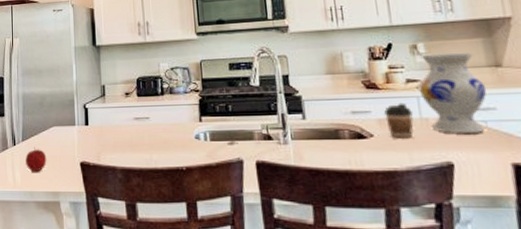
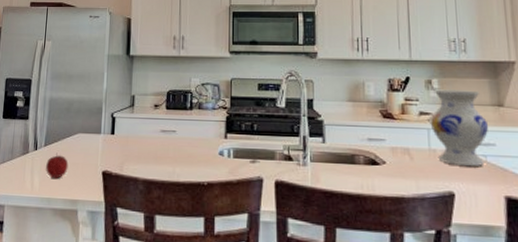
coffee cup: present [384,102,414,139] -> none [397,133,423,168]

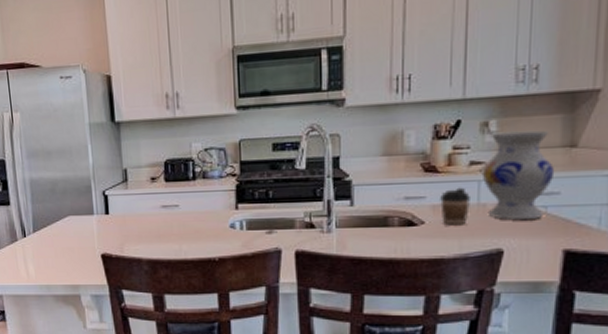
apple: present [46,152,69,179] -> none [38,238,64,265]
coffee cup: none [397,133,423,168] -> present [440,187,470,226]

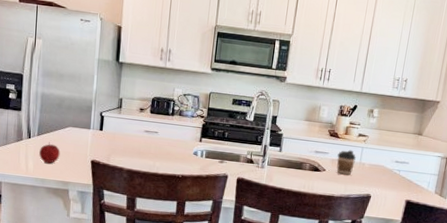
apple: none [38,238,64,265] -> present [39,142,60,164]
vase: present [481,130,554,219] -> none [365,117,407,178]

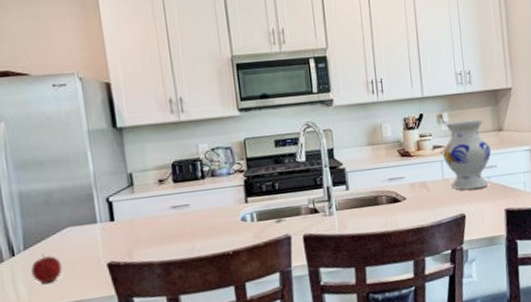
coffee cup: present [337,150,356,176] -> none [415,167,438,199]
vase: none [365,117,407,178] -> present [442,119,491,190]

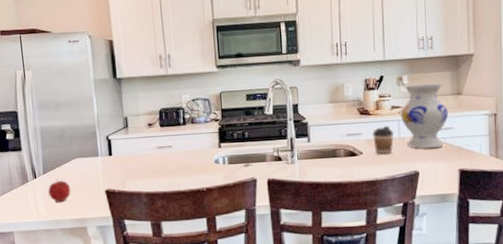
coffee cup: none [415,167,438,199] -> present [373,125,394,155]

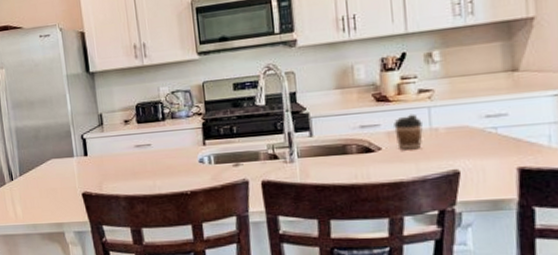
apple: present [48,178,71,202] -> none [25,180,48,205]
vase: present [400,83,448,149] -> none [430,57,499,142]

